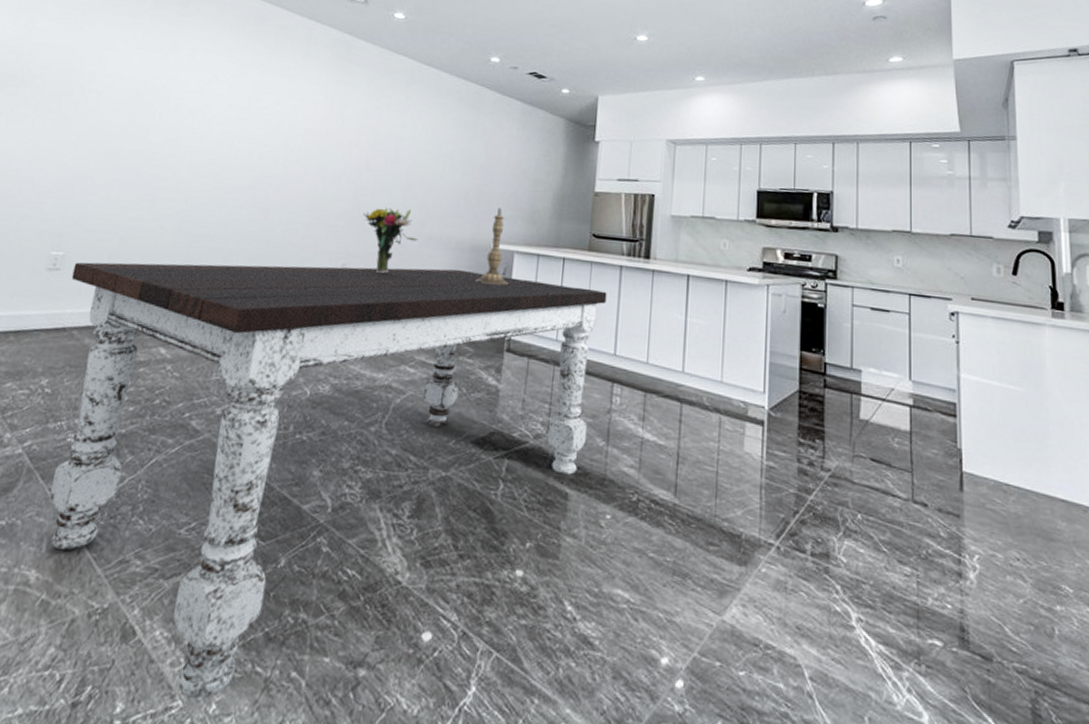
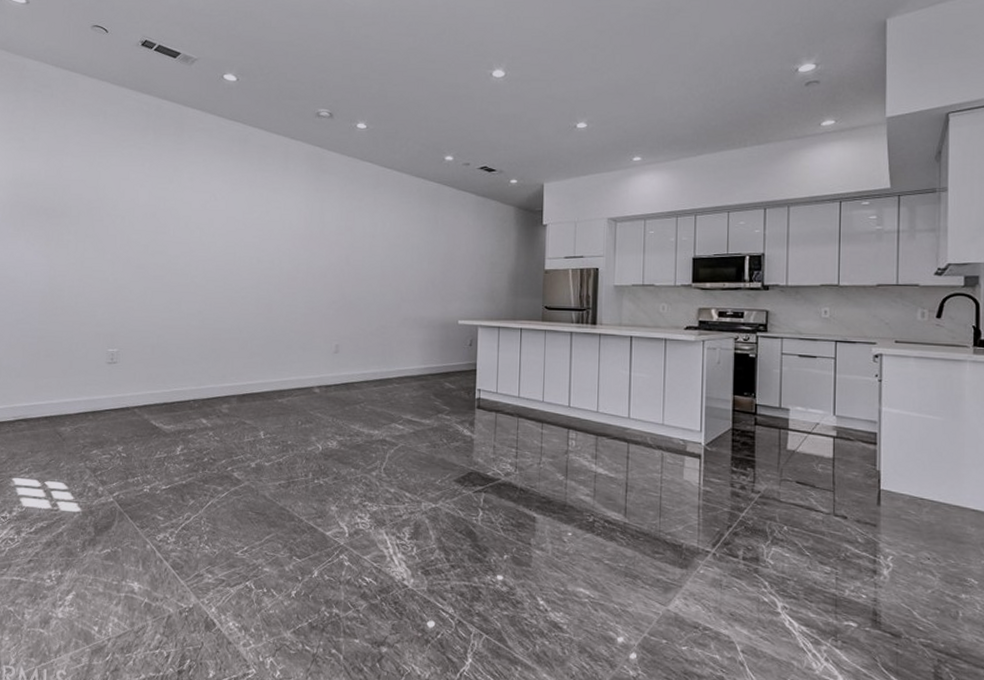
dining table: present [50,262,607,699] -> none [126,343,560,668]
bouquet: present [363,207,418,274] -> none [349,295,396,351]
candlestick: present [476,207,508,286] -> none [447,289,475,355]

